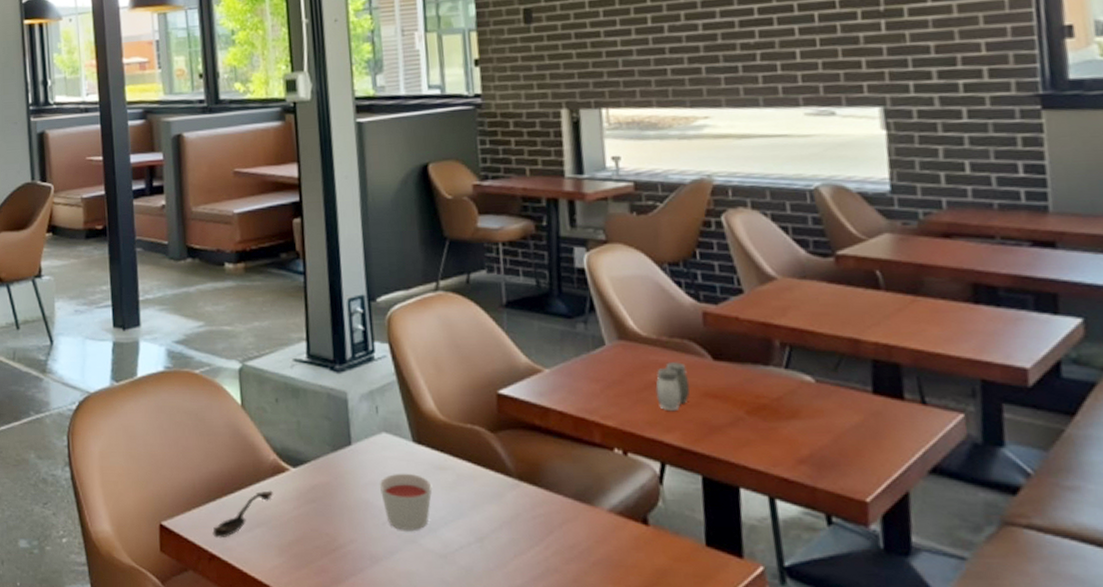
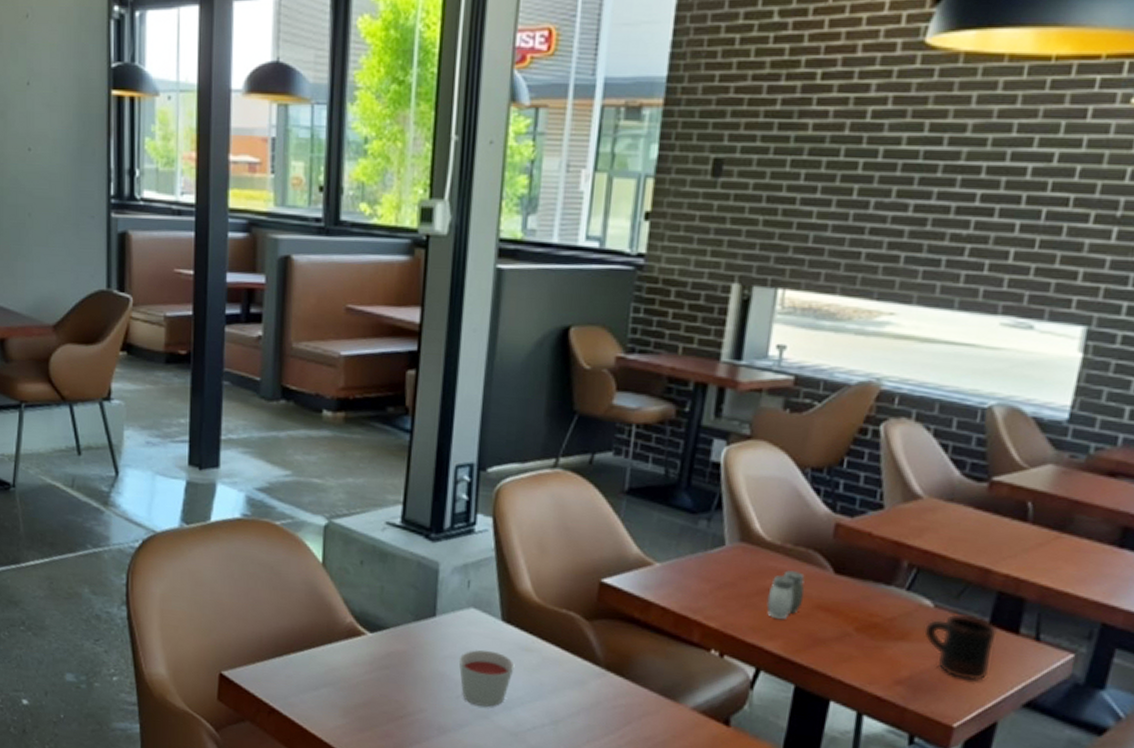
spoon: present [212,490,273,539] -> none [275,652,345,694]
mug: none [812,386,887,451] -> present [924,614,998,681]

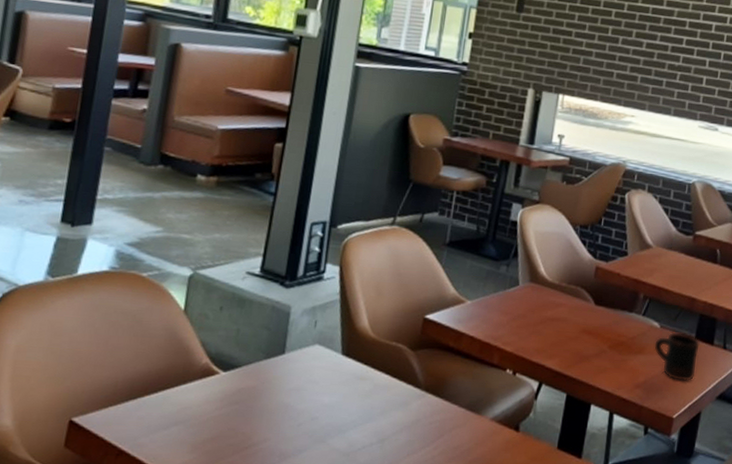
candle: present [458,649,515,707] -> none [302,381,351,432]
salt and pepper shaker: present [766,570,805,620] -> none [547,303,575,343]

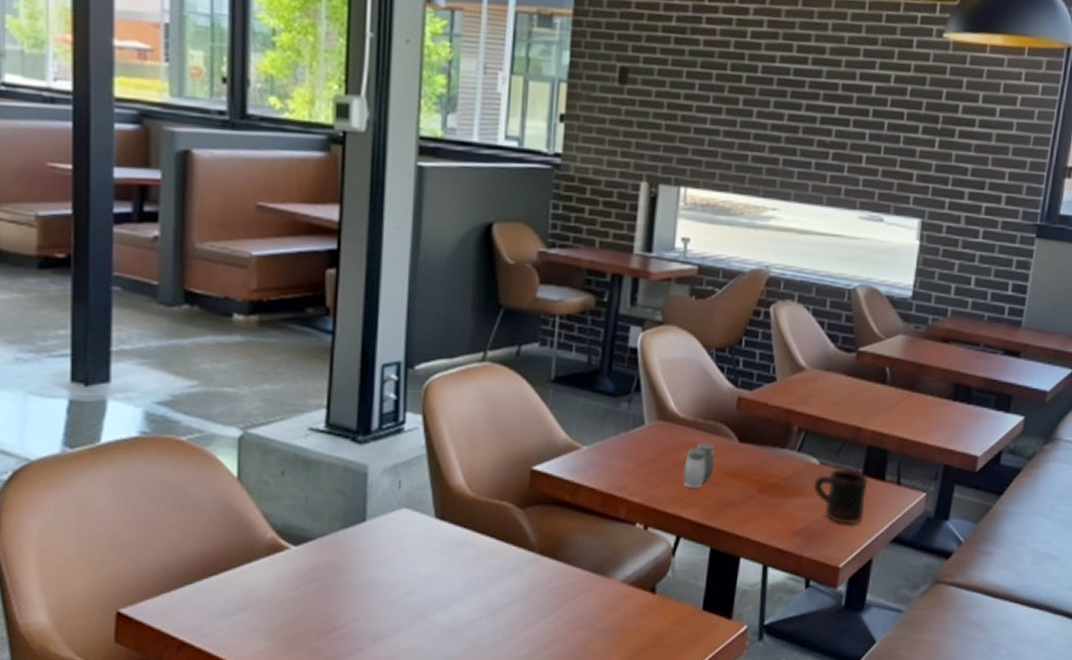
salt and pepper shaker: none [547,303,575,343] -> present [683,443,715,489]

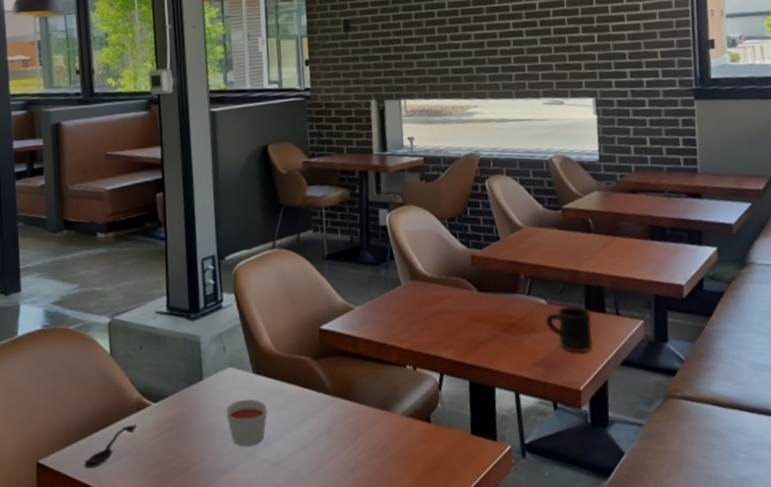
spoon: none [186,571,267,625] -> present [84,424,137,470]
candle: none [392,549,450,607] -> present [225,399,268,446]
salt and pepper shaker: present [683,443,715,489] -> none [437,295,462,334]

